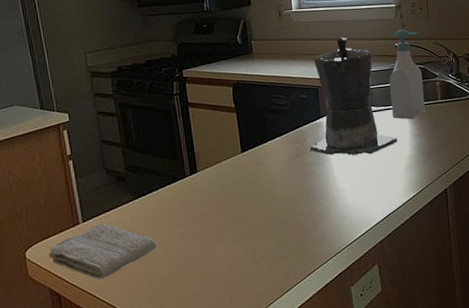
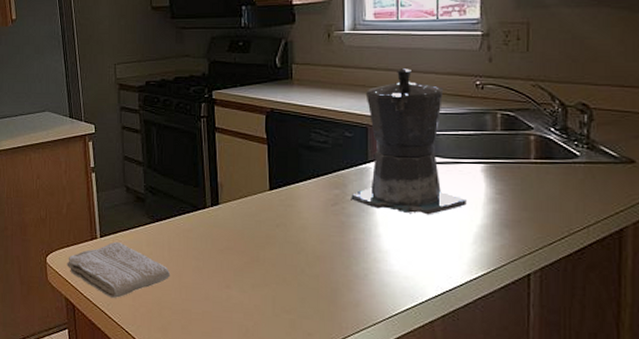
soap bottle: present [389,29,425,120] -> none [463,64,511,180]

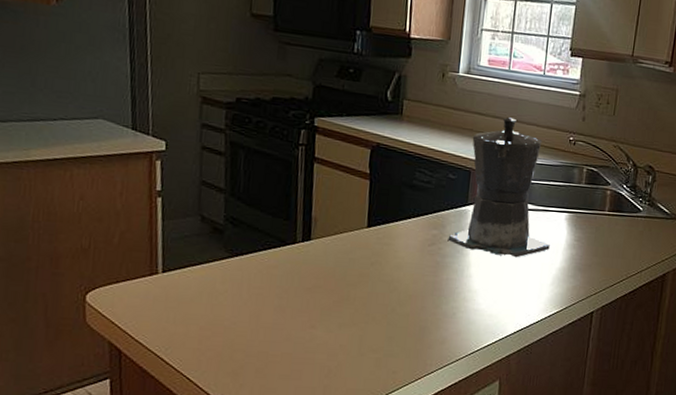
washcloth: present [67,241,171,298] -> none [114,277,248,341]

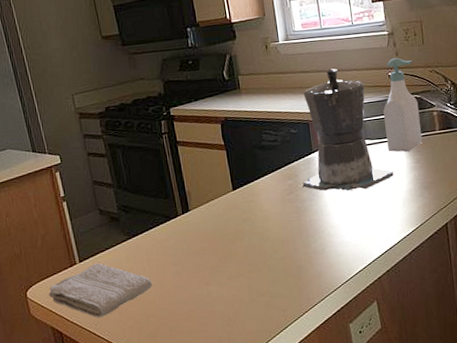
washcloth: none [114,277,248,341] -> present [48,263,153,318]
soap bottle: none [550,122,598,228] -> present [383,58,422,152]

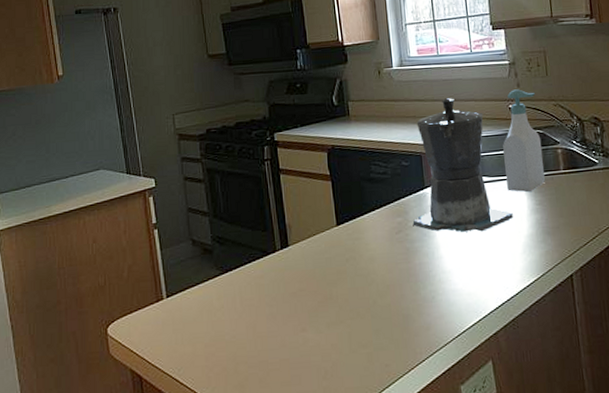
washcloth: present [48,263,153,318] -> none [130,299,244,362]

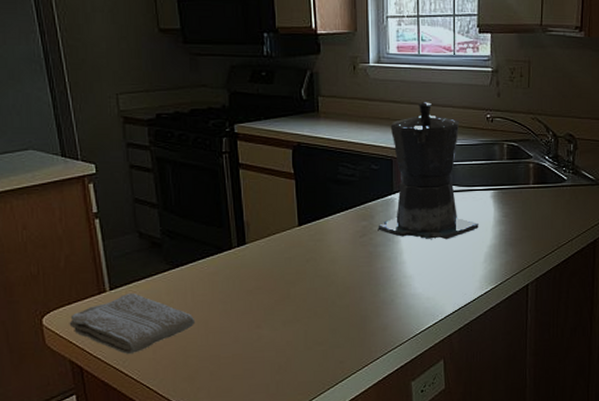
washcloth: none [130,299,244,362] -> present [69,292,196,354]
soap bottle: present [503,89,545,193] -> none [476,99,515,204]

